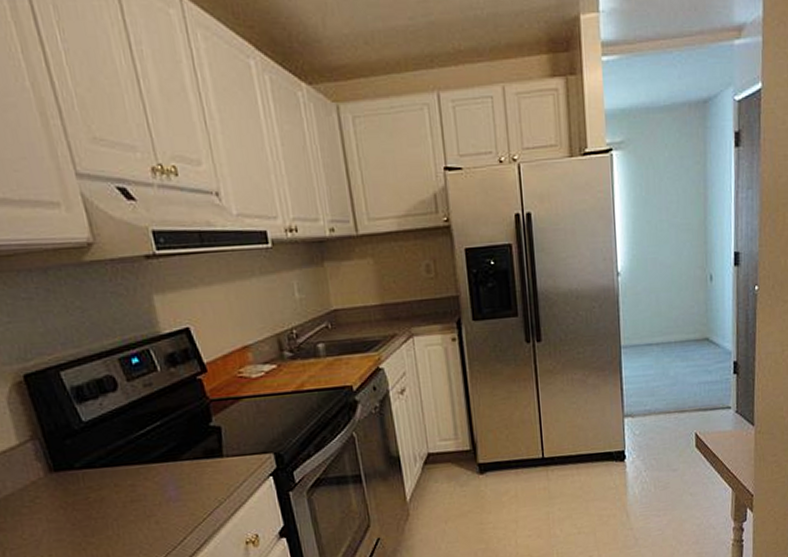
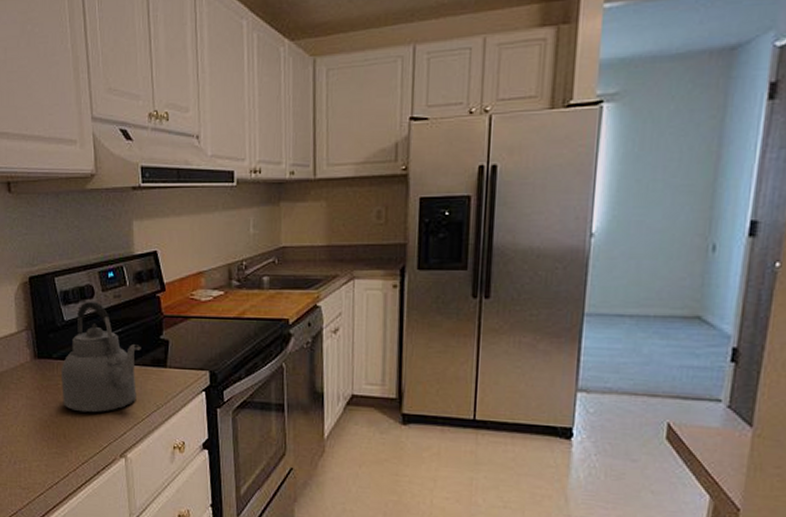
kettle: none [89,393,192,526] -> present [62,301,141,413]

